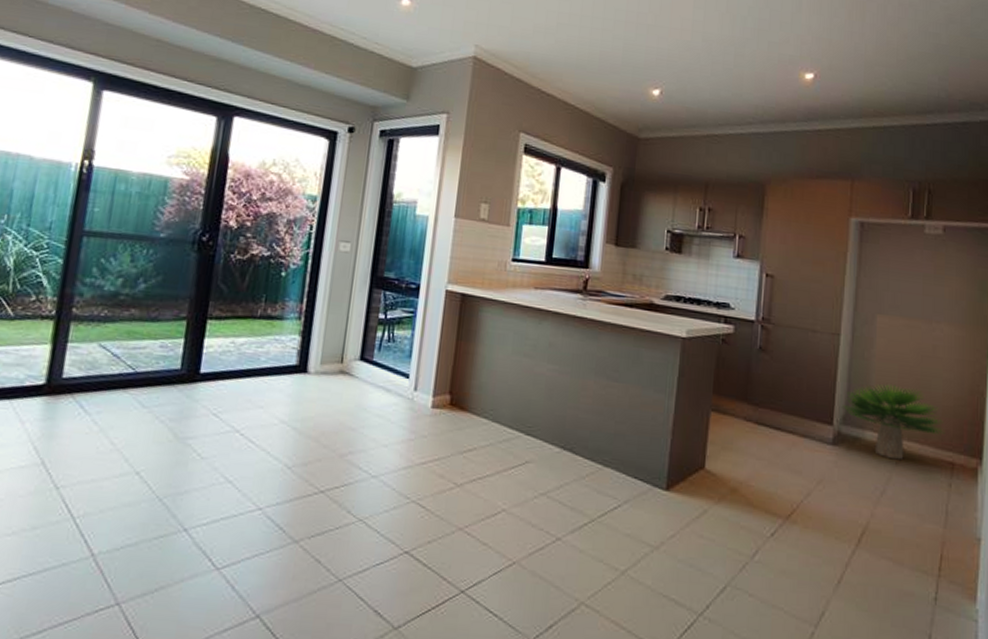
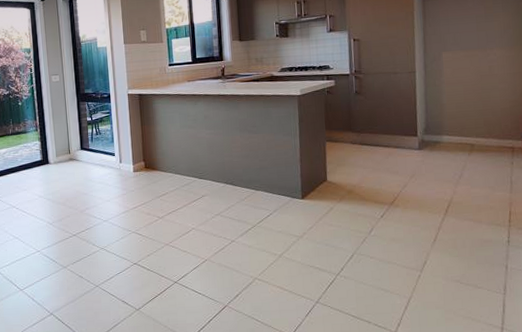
potted plant: present [843,384,944,460] -> none [423,100,504,153]

